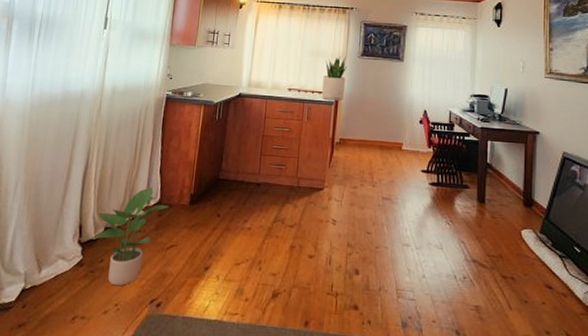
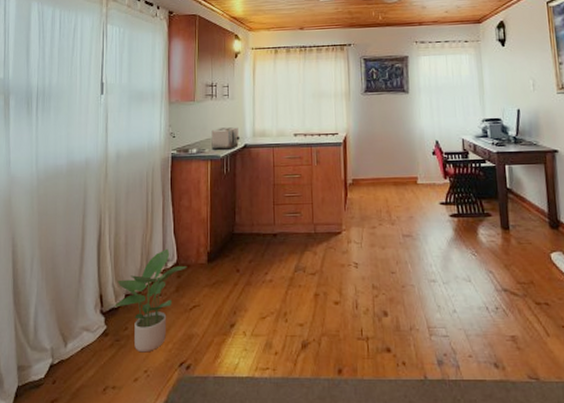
toaster: none [206,74,235,97] -> present [211,127,240,150]
planter: present [321,56,348,102] -> none [327,95,352,142]

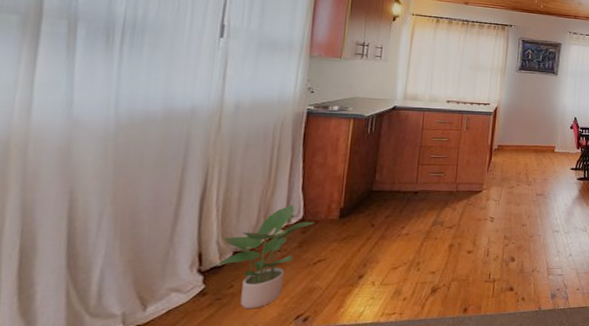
toaster: present [211,127,240,150] -> none [356,88,389,110]

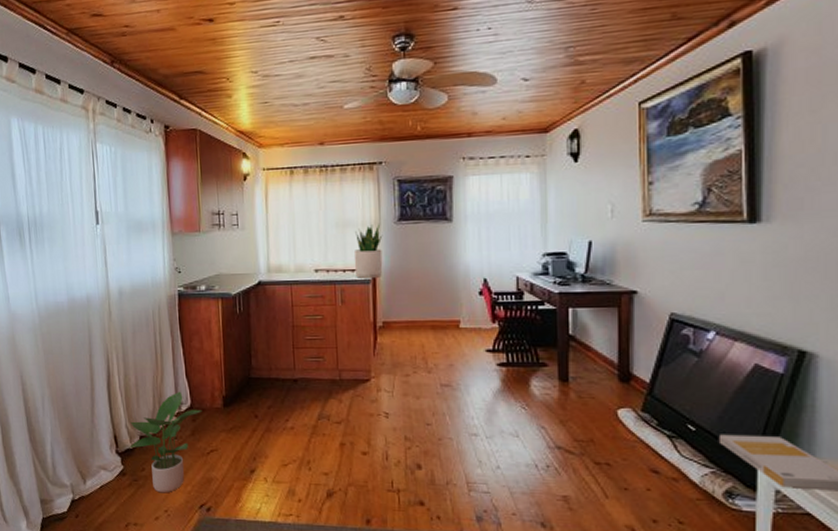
planter: none [480,70,506,112] -> present [354,224,383,280]

